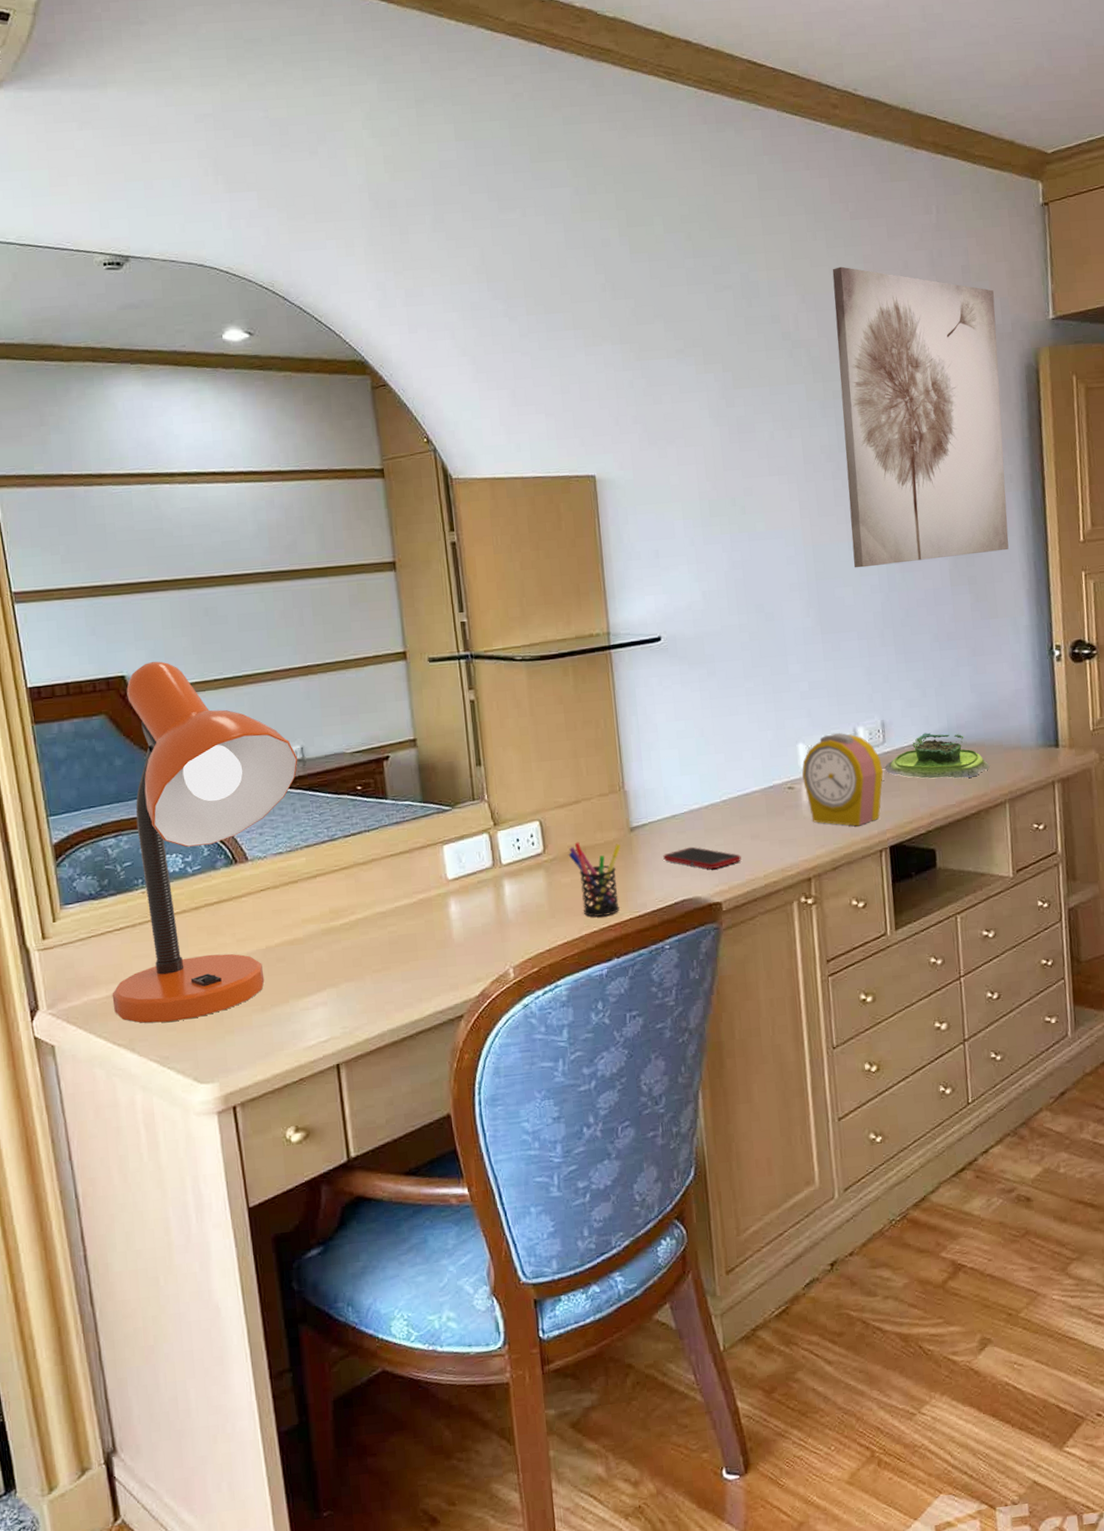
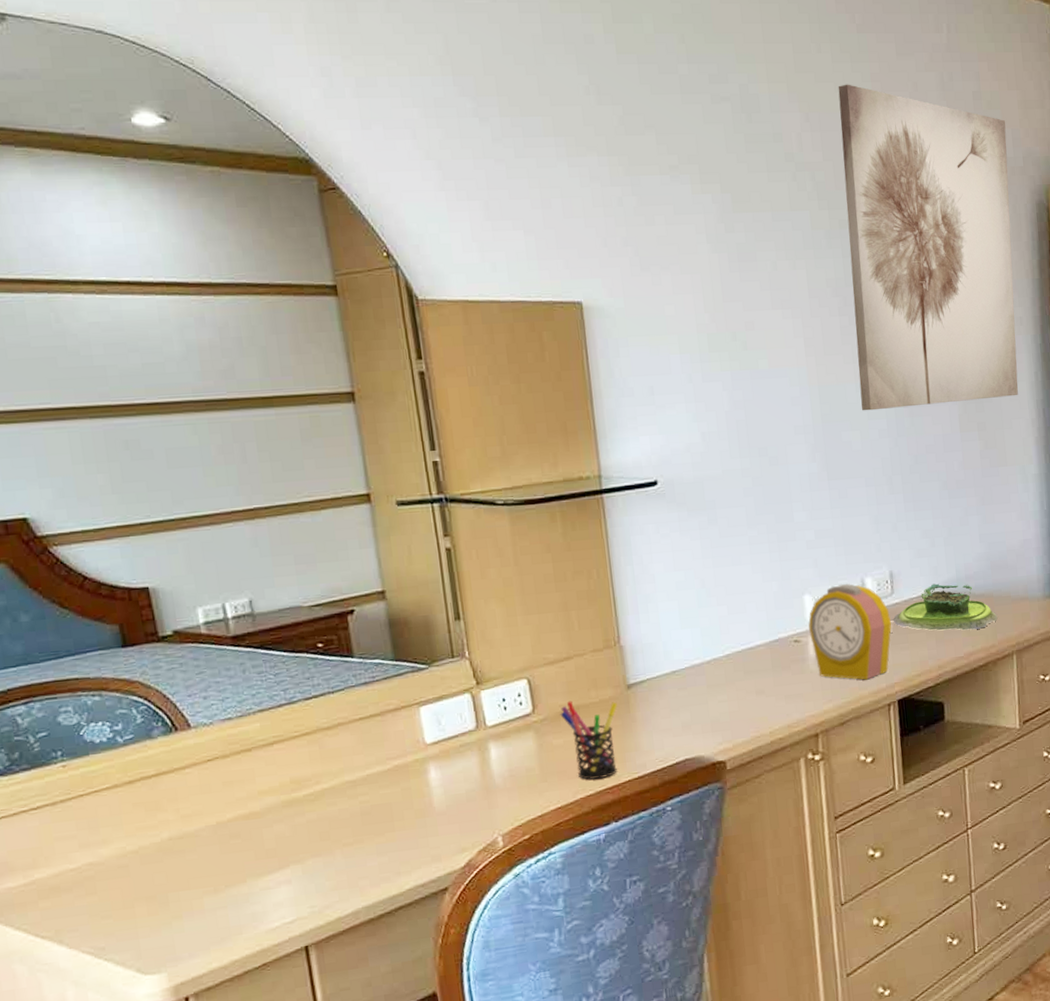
desk lamp: present [112,661,298,1023] -> none [30,501,246,912]
cell phone: present [663,846,741,869] -> none [663,703,746,727]

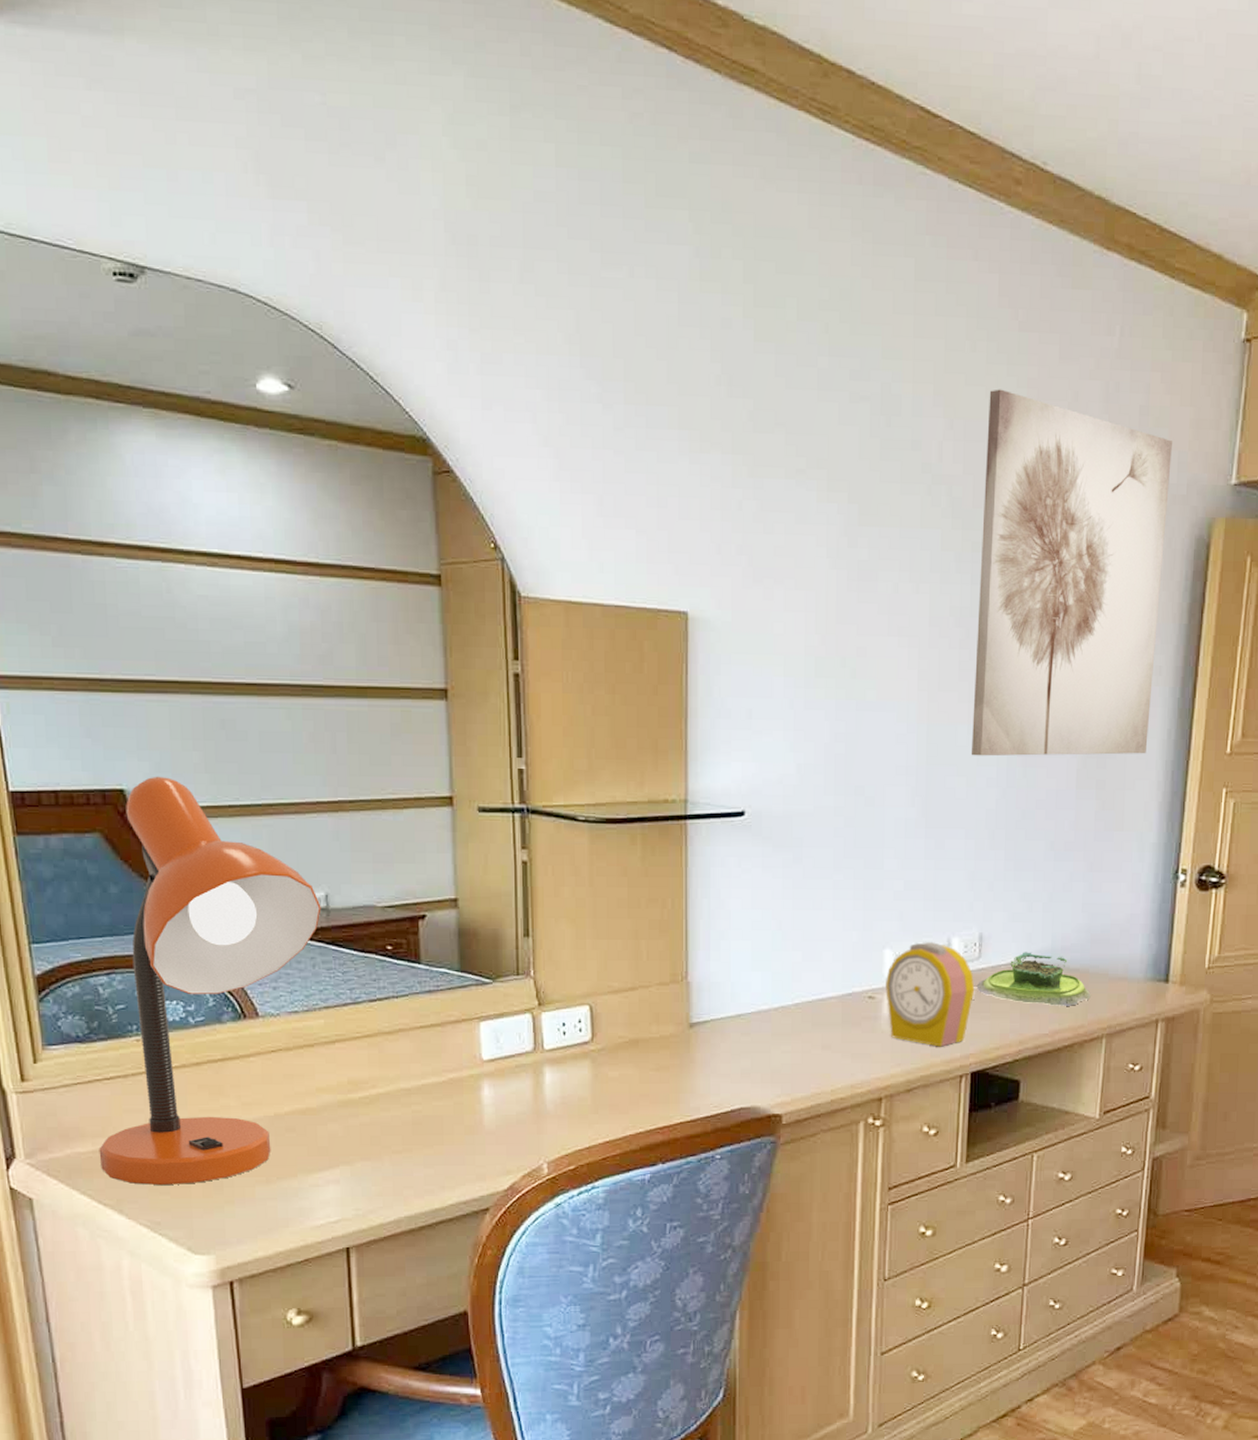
desk lamp: none [30,501,246,912] -> present [99,776,321,1185]
pen holder: present [560,700,617,780] -> none [618,1033,677,1117]

